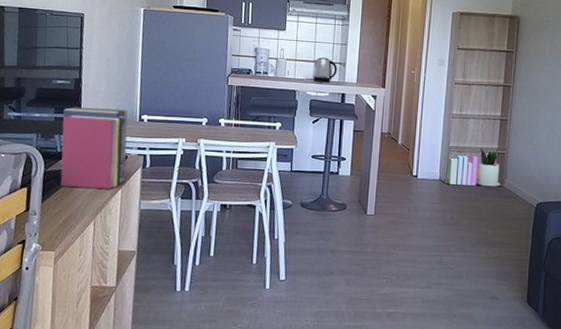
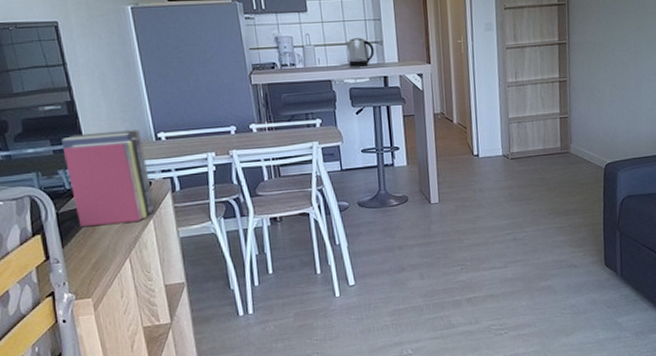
books: present [446,153,478,187] -> none [508,123,542,160]
planter: present [475,148,500,187] -> none [540,113,566,156]

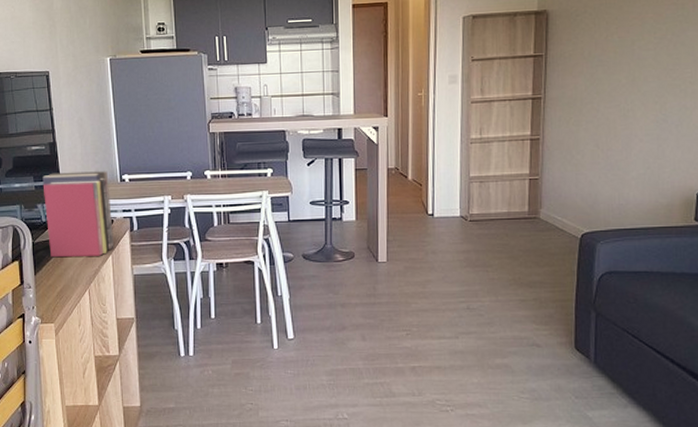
kettle: present [346,38,375,68] -> none [302,89,330,119]

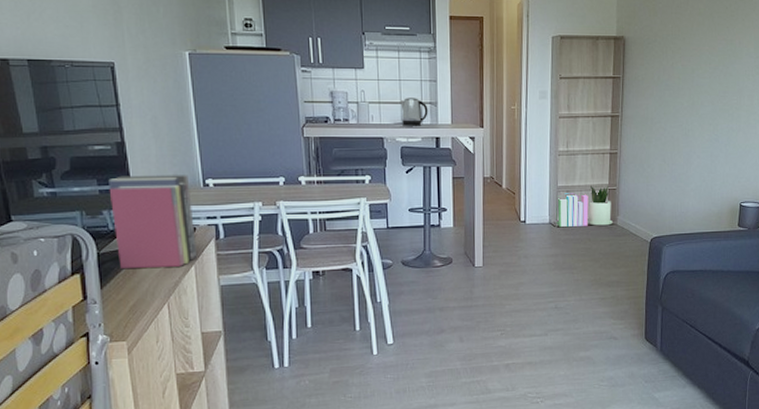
kettle: none [302,89,330,119] -> present [400,98,428,127]
books: none [468,183,506,222] -> present [556,193,589,228]
planter: none [503,174,535,220] -> present [586,185,613,226]

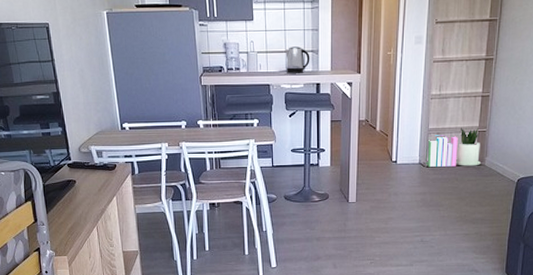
books: present [108,175,198,270] -> none [48,120,118,198]

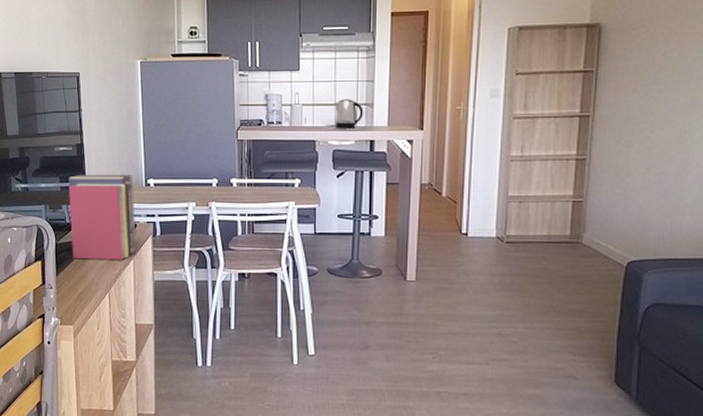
books: none [48,120,118,198] -> present [68,174,137,260]
books: present [426,135,458,168] -> none [505,204,546,244]
planter: present [455,127,481,166] -> none [543,196,577,244]

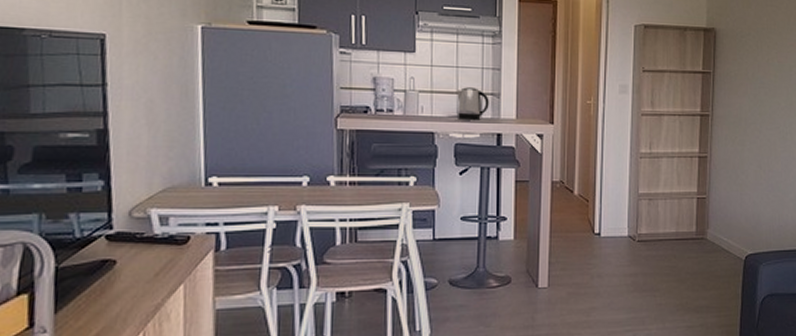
books: present [68,174,137,260] -> none [80,170,190,288]

